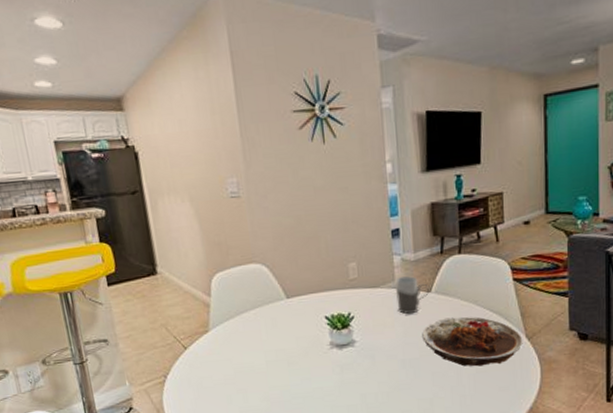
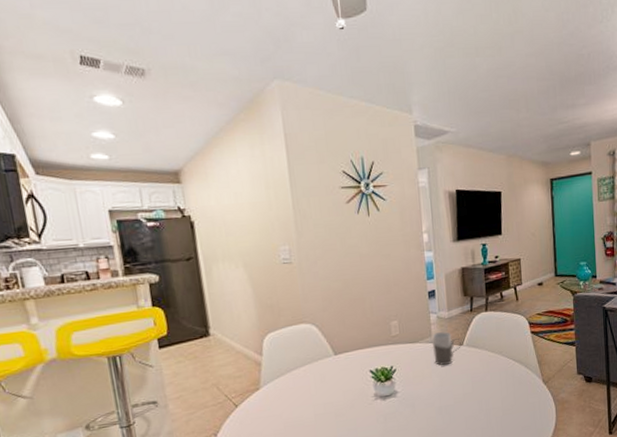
plate: present [422,317,523,367] -> none [456,366,541,410]

